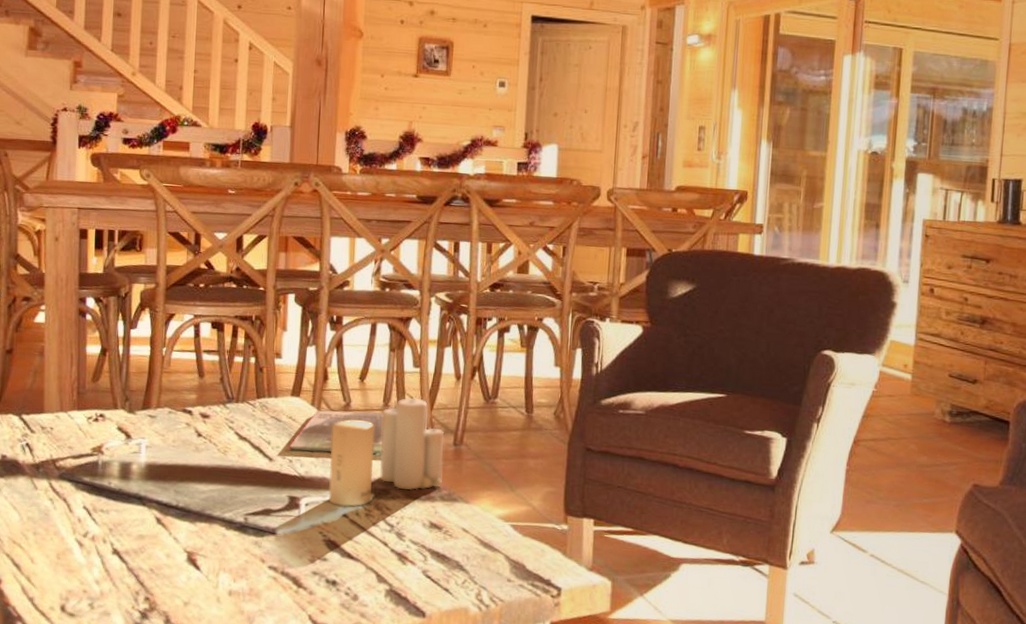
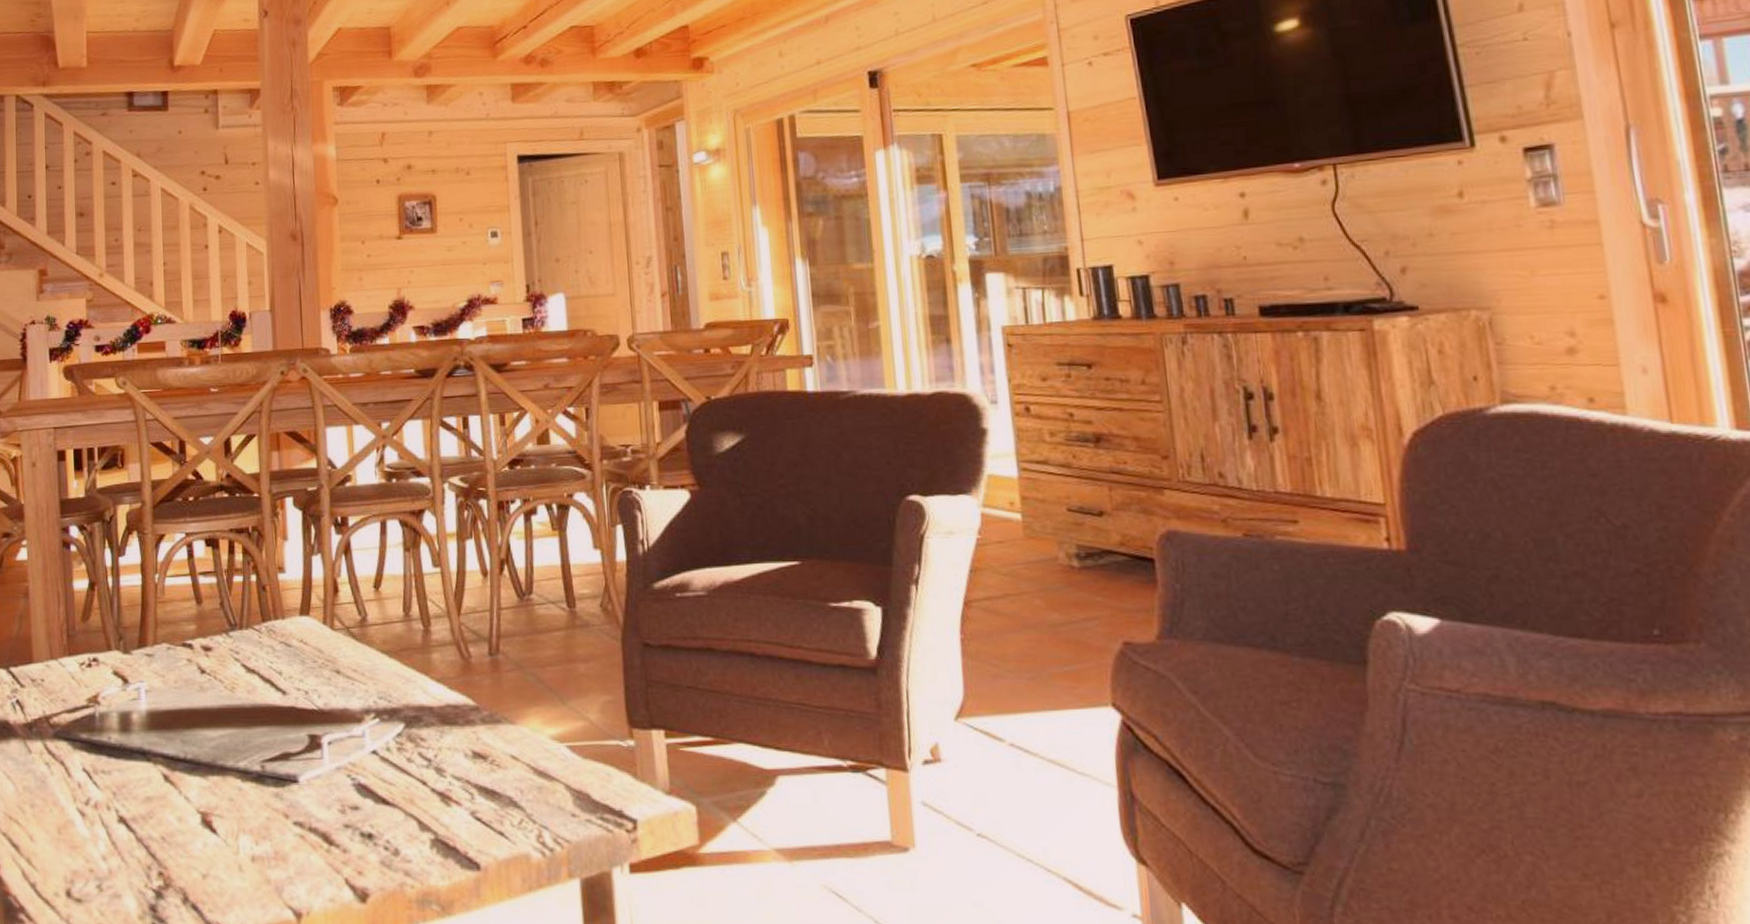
magazine: present [289,410,383,455] -> none [303,625,409,679]
candle: present [328,420,375,507] -> none [349,637,401,742]
candle: present [379,396,445,491] -> none [404,602,482,715]

